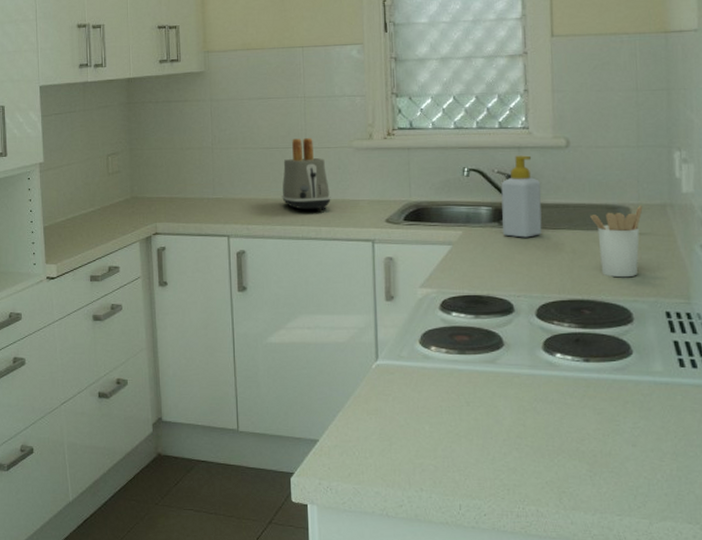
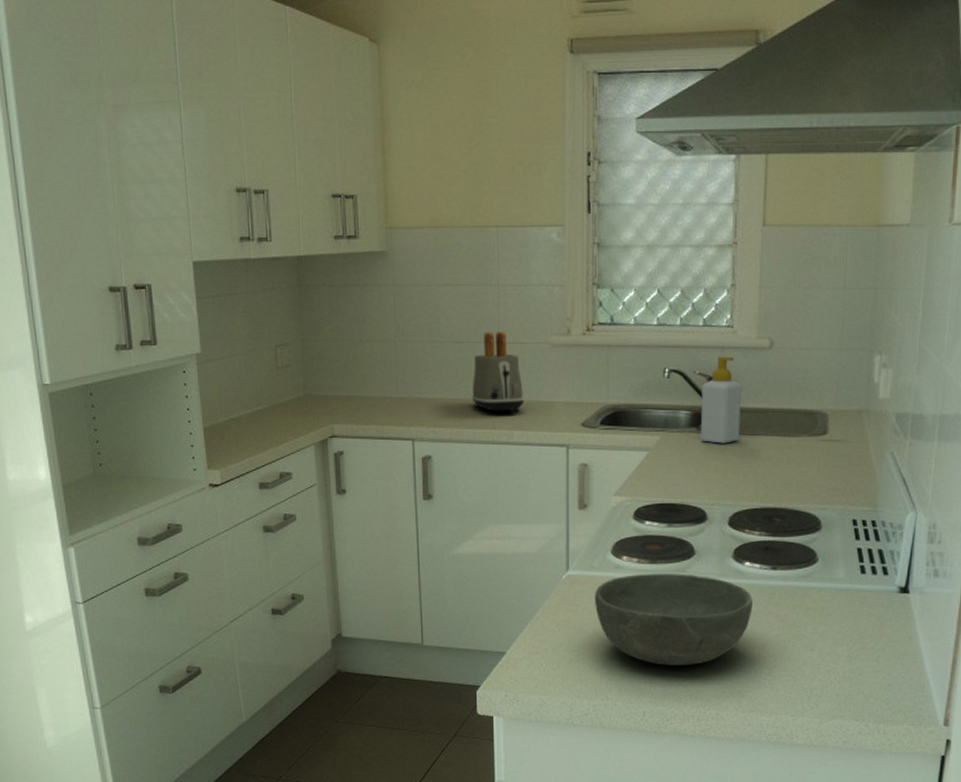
bowl: none [404,363,567,459] -> present [594,573,753,666]
utensil holder: present [590,205,643,278] -> none [788,411,840,485]

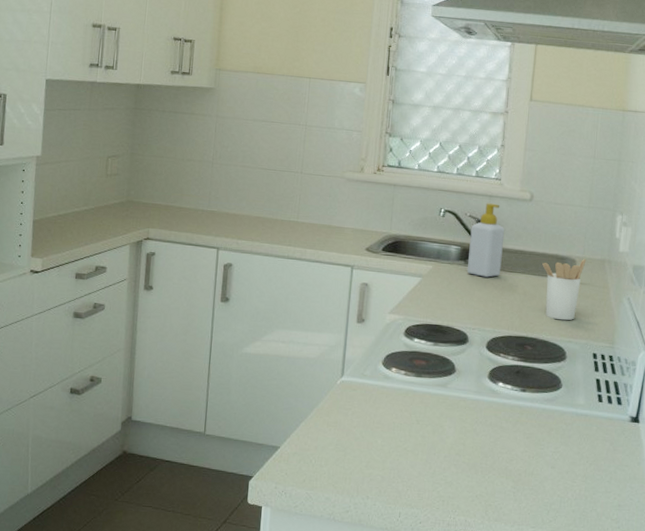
toaster: present [472,332,525,414] -> none [273,163,319,235]
bowl: present [594,573,753,666] -> none [363,385,504,473]
utensil holder: none [788,411,840,485] -> present [542,258,586,321]

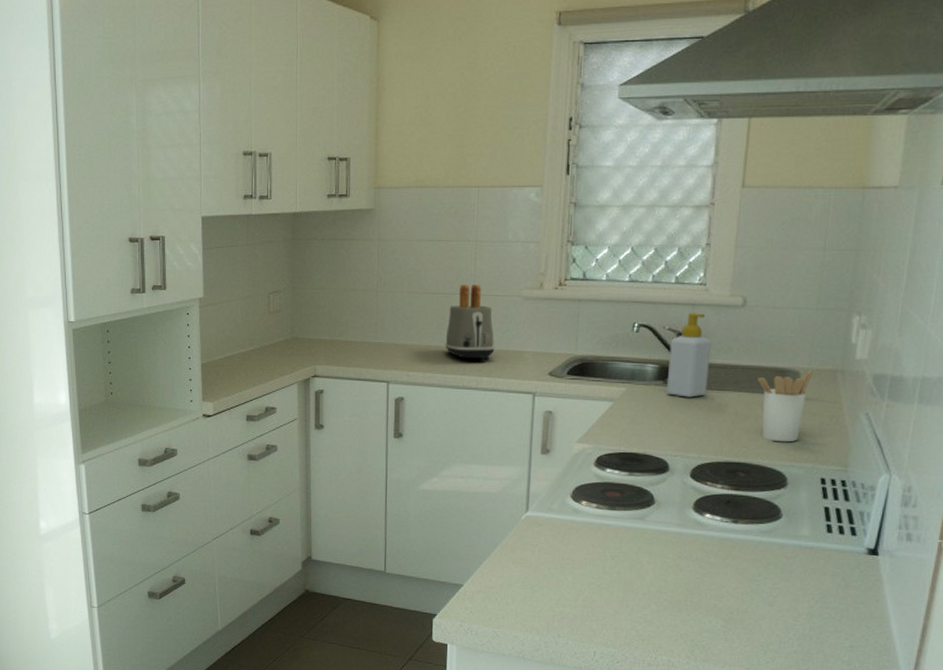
toaster: none [273,163,319,235] -> present [445,284,495,361]

